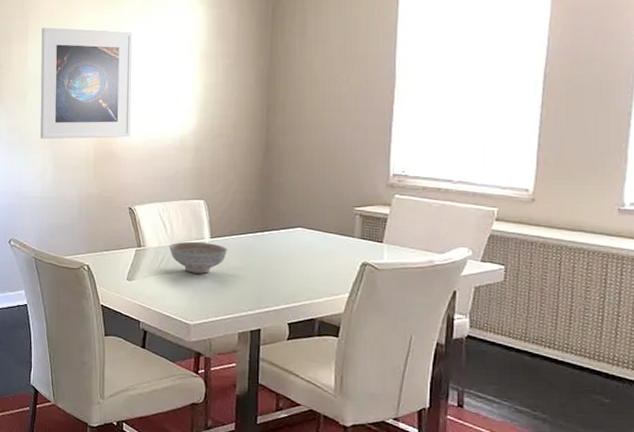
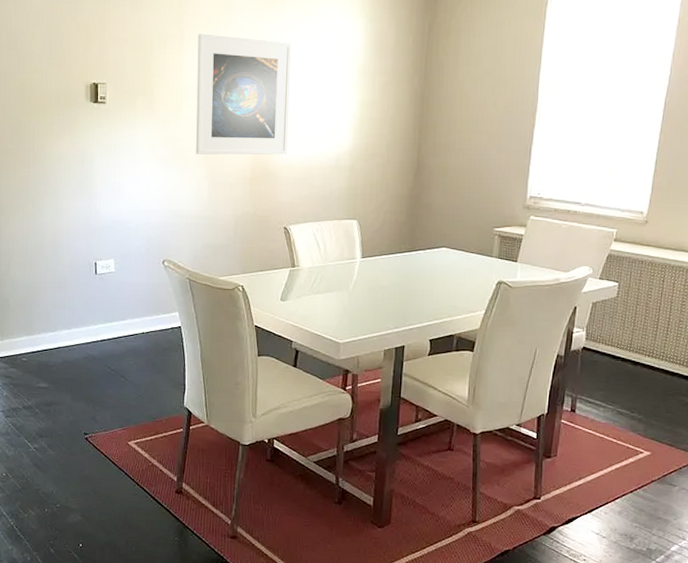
decorative bowl: present [168,241,227,274] -> none [321,261,377,293]

